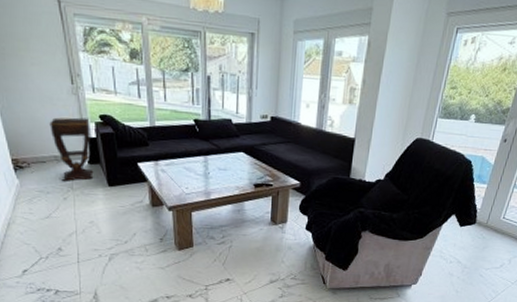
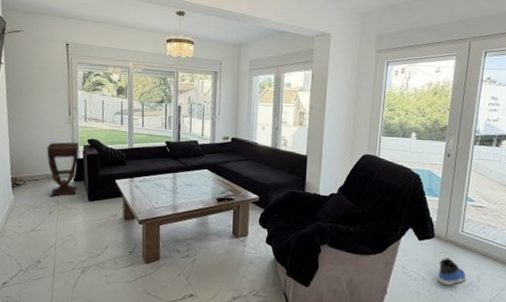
sneaker: none [472,242,499,268] -> present [438,258,466,286]

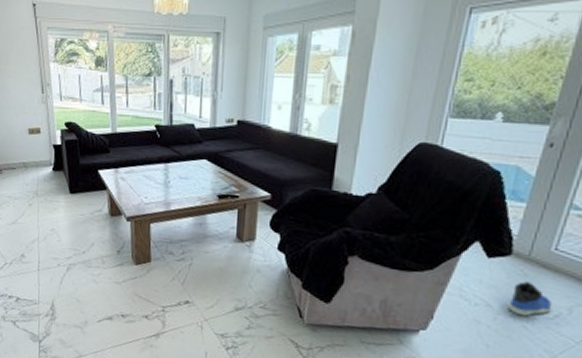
side table: present [46,142,79,197] -> none [21,125,57,188]

